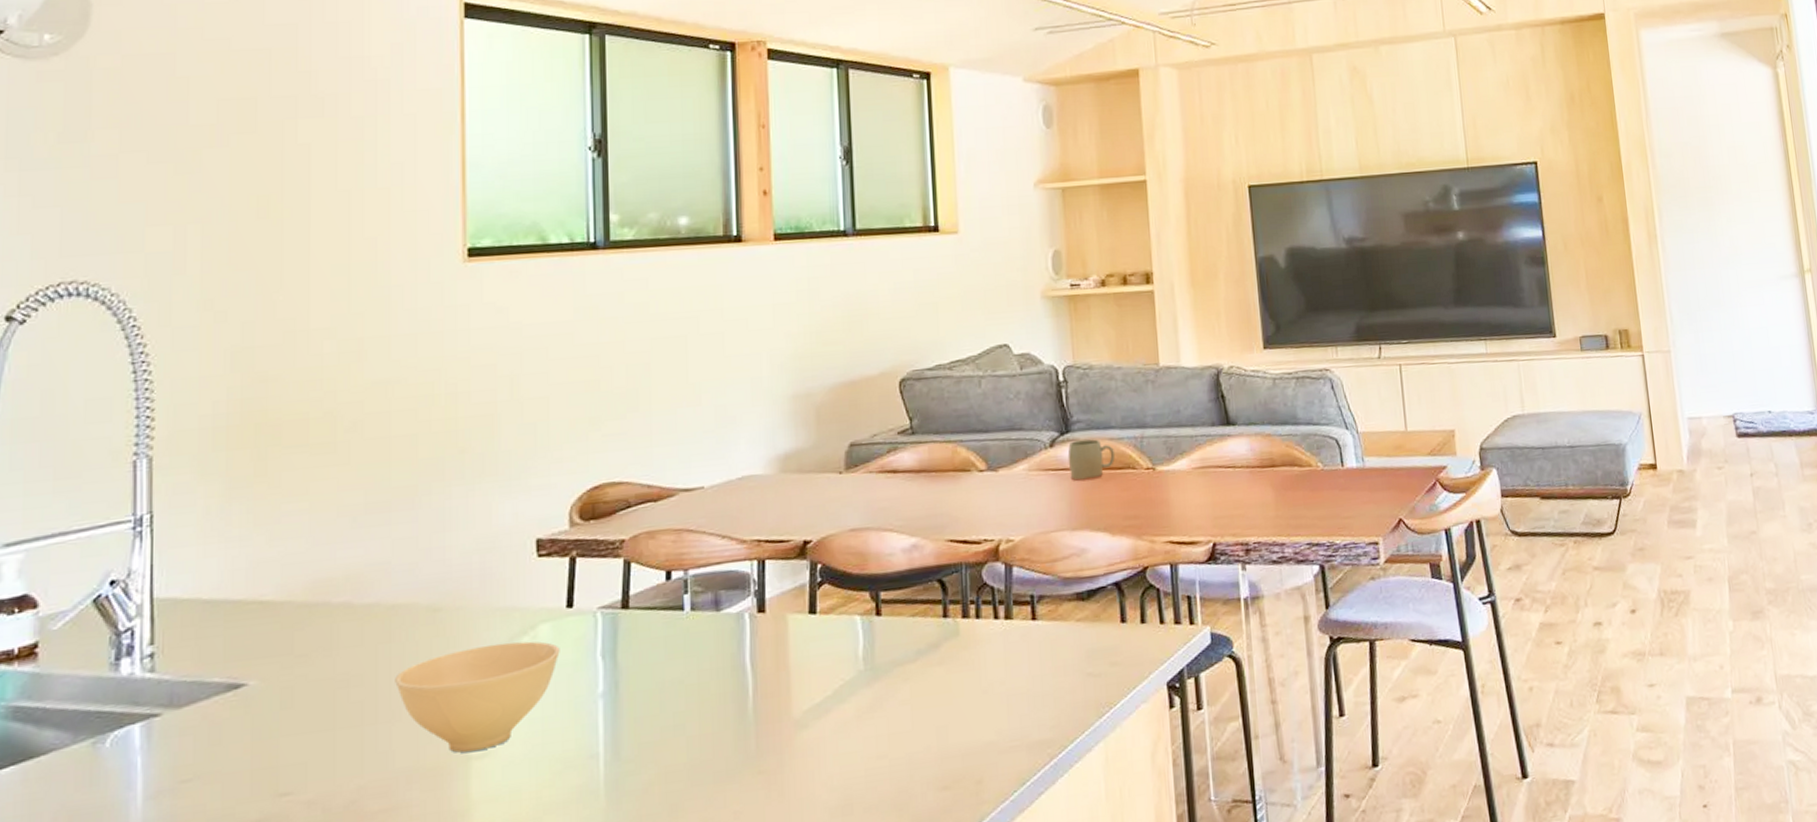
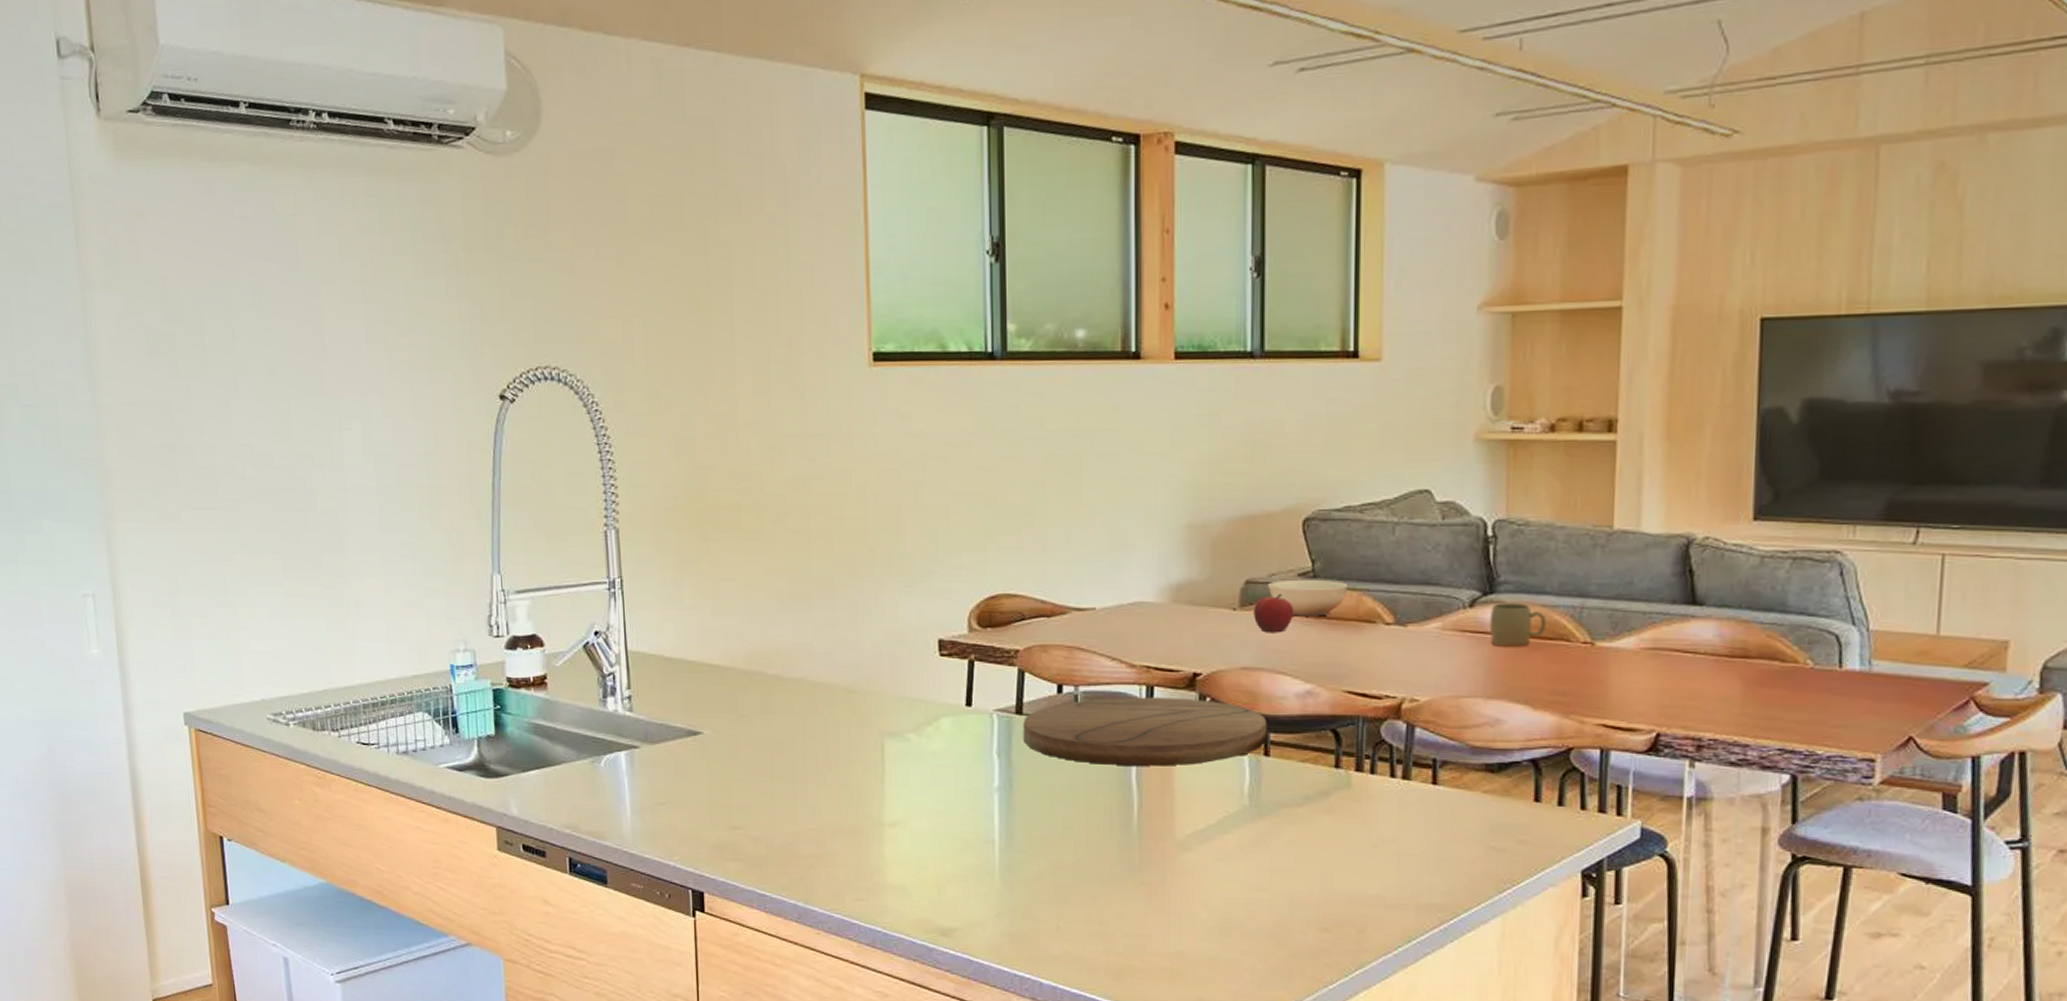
bowl: present [395,641,560,753] -> none [820,729,960,820]
cutting board: none [630,566,878,652] -> present [1023,697,1267,766]
fruit: none [859,452,896,493] -> present [1254,593,1294,633]
bowl: none [870,435,944,473] -> present [1267,579,1348,616]

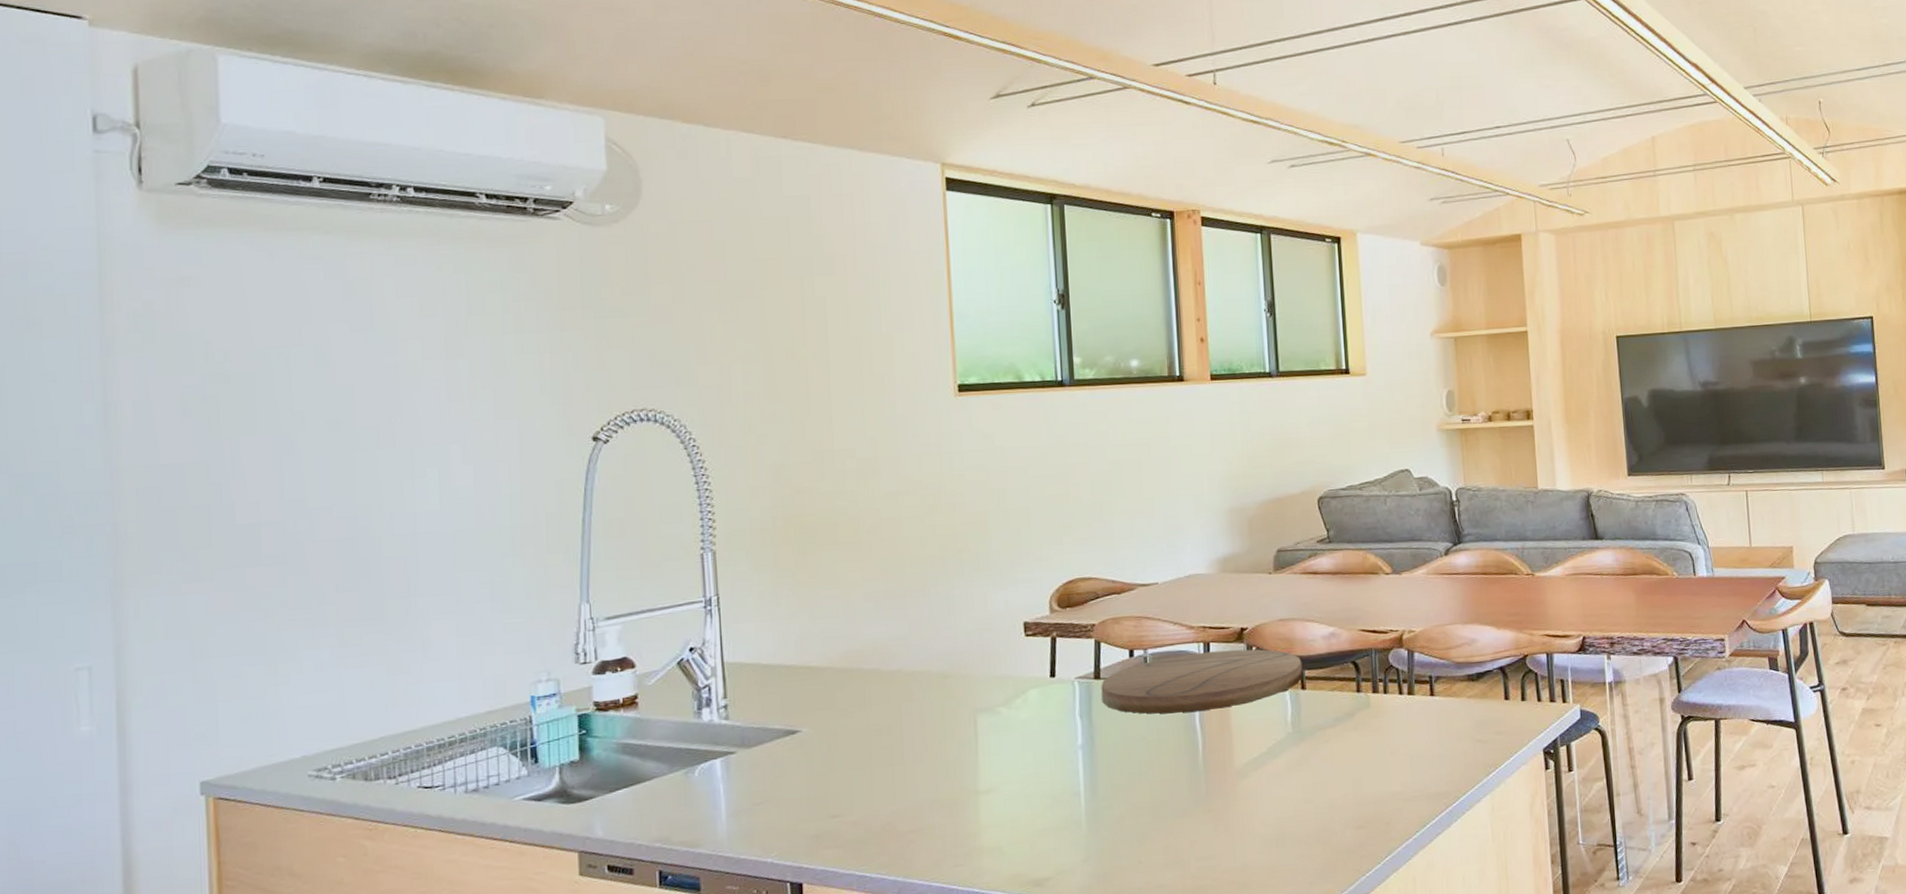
fruit: present [1254,593,1294,633] -> none [1285,557,1316,590]
bowl: present [1267,579,1348,616] -> none [1294,543,1356,575]
mug: present [1489,603,1547,648] -> none [1460,549,1501,584]

